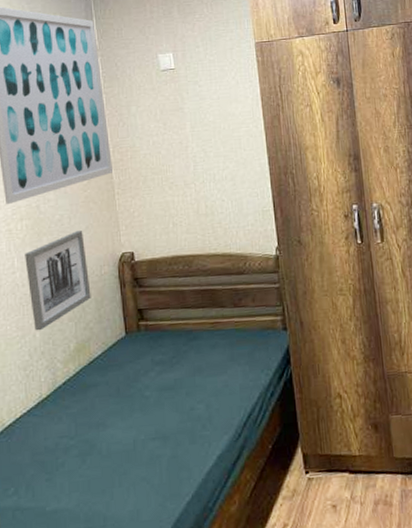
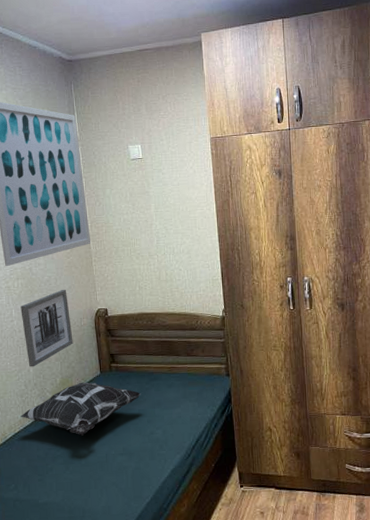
decorative pillow: none [23,346,177,417] -> present [20,382,141,436]

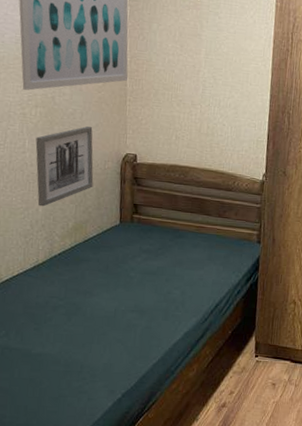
decorative pillow: present [20,382,141,436] -> none [21,230,162,287]

